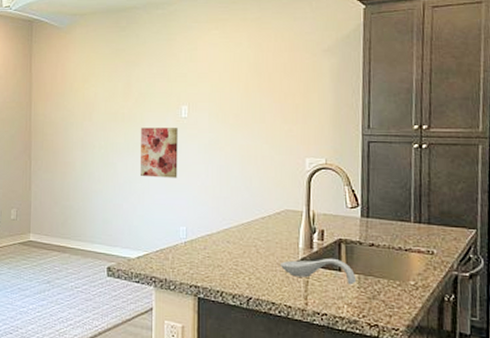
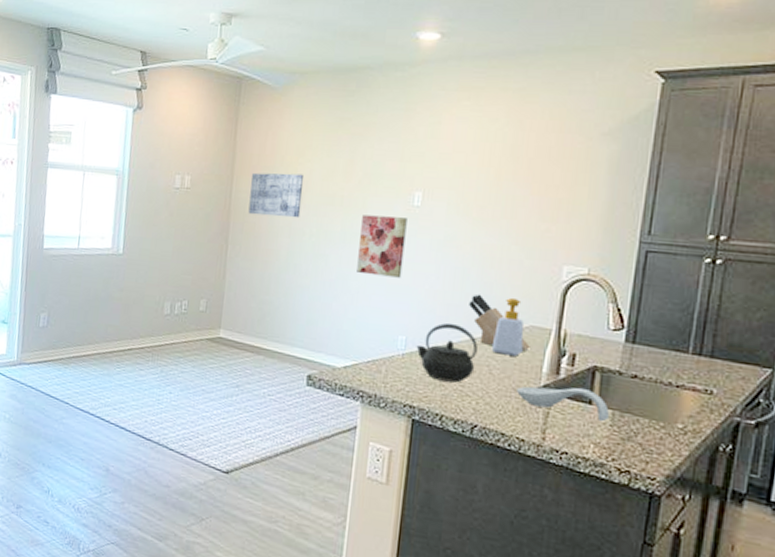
wall art: none [46,97,91,134] -> present [248,172,305,218]
kettle: none [195,212,245,263] -> present [416,322,478,383]
knife block: none [235,186,287,231] -> present [469,294,530,351]
soap bottle: none [256,187,281,236] -> present [491,297,524,356]

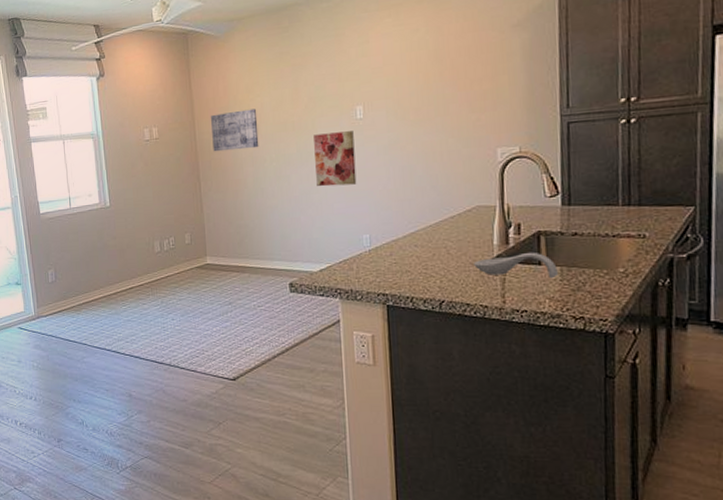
kettle: present [416,322,478,383] -> none [380,215,435,268]
knife block: present [469,294,530,351] -> none [420,186,479,229]
soap bottle: present [491,297,524,356] -> none [445,184,473,236]

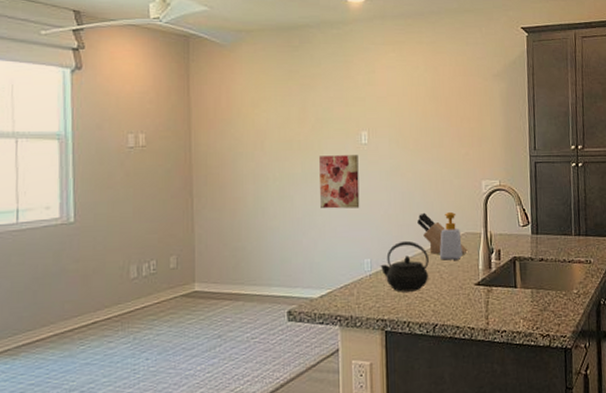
wall art: present [210,108,259,152] -> none [209,124,262,166]
kettle: none [380,215,435,268] -> present [380,240,429,292]
knife block: none [420,186,479,229] -> present [417,212,468,254]
soap bottle: none [445,184,473,236] -> present [439,211,463,260]
spoon rest: present [474,252,558,279] -> none [463,275,529,300]

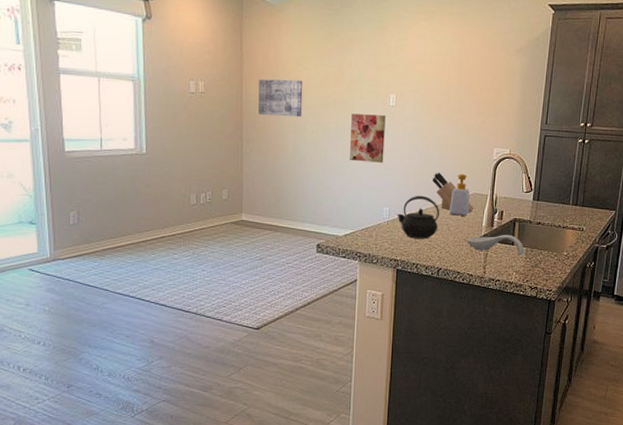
wall art: none [209,124,262,166] -> present [258,78,303,118]
spoon rest: none [463,275,529,300] -> present [467,234,524,256]

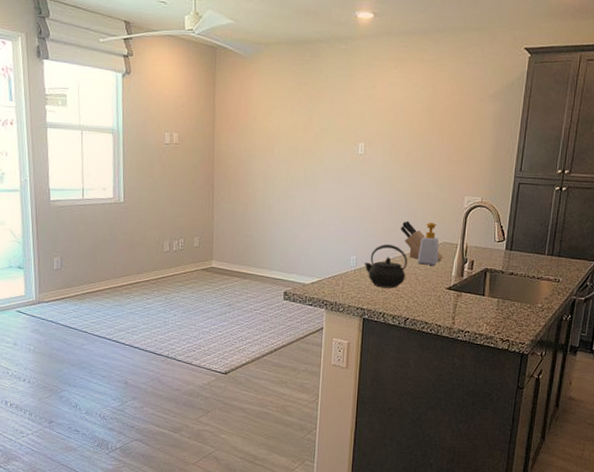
wall art: present [258,78,303,118] -> none [229,129,273,167]
wall art: present [350,113,386,163] -> none [318,162,354,211]
spoon rest: present [467,234,524,256] -> none [435,284,496,308]

